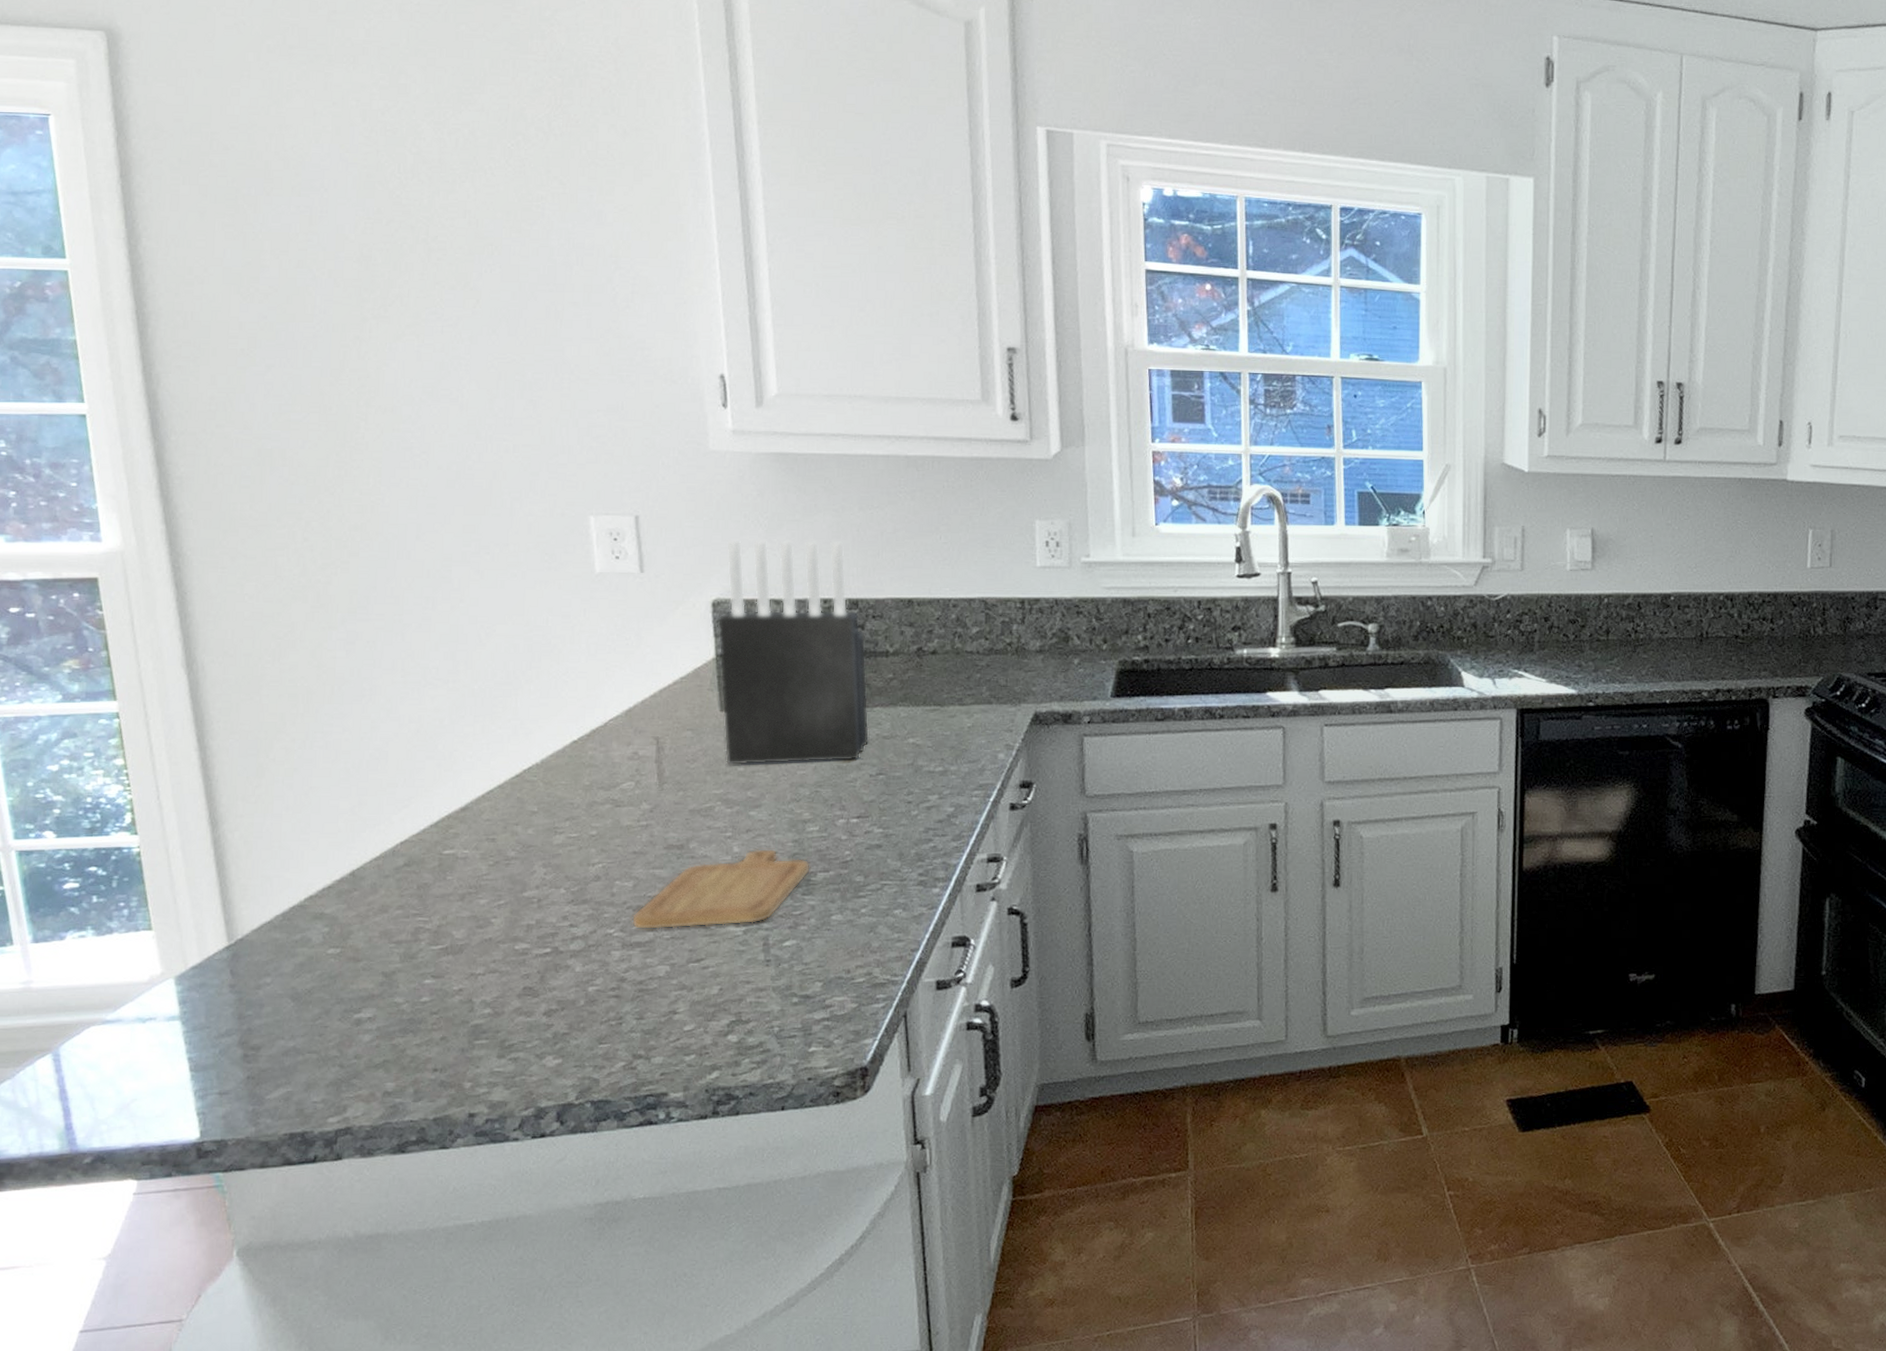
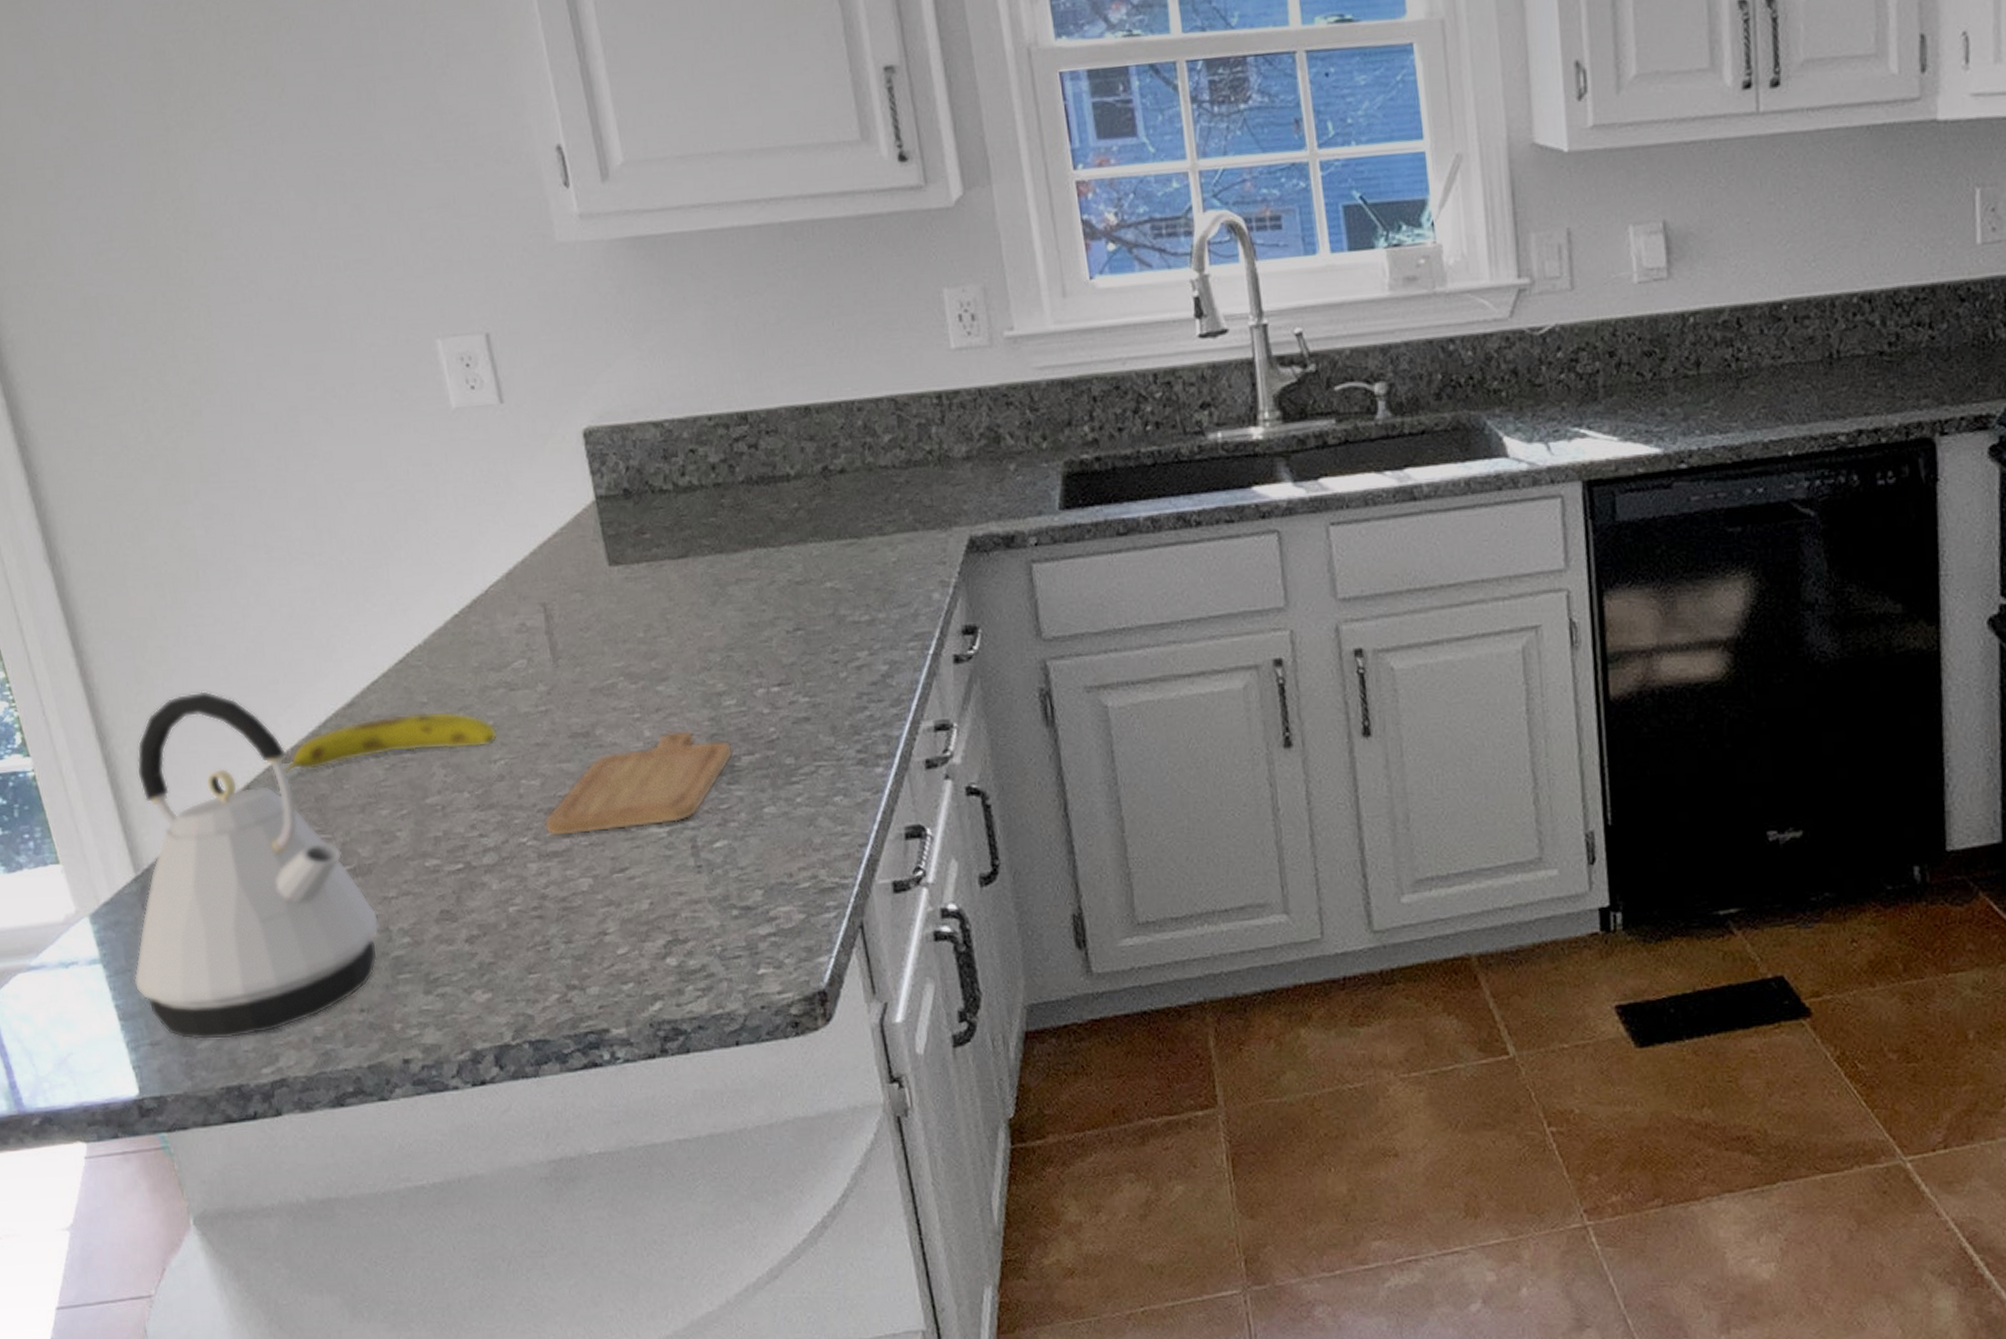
kettle: none [211,789,464,1092] -> present [133,691,380,1041]
fruit: none [391,820,599,865] -> present [284,711,498,776]
knife block: present [717,538,870,766] -> none [589,339,781,632]

